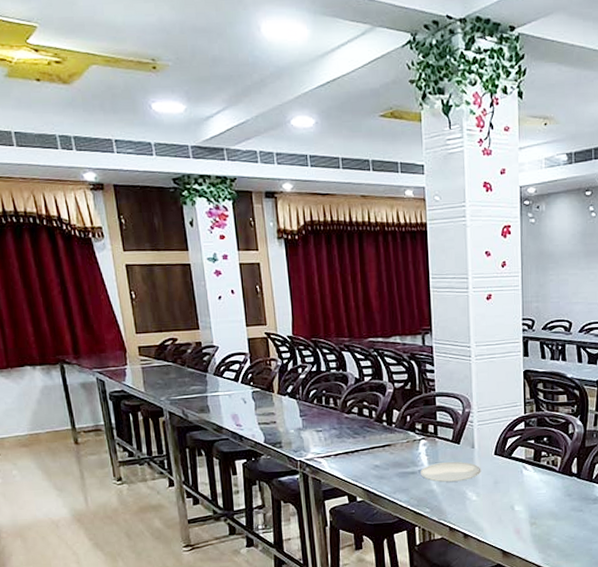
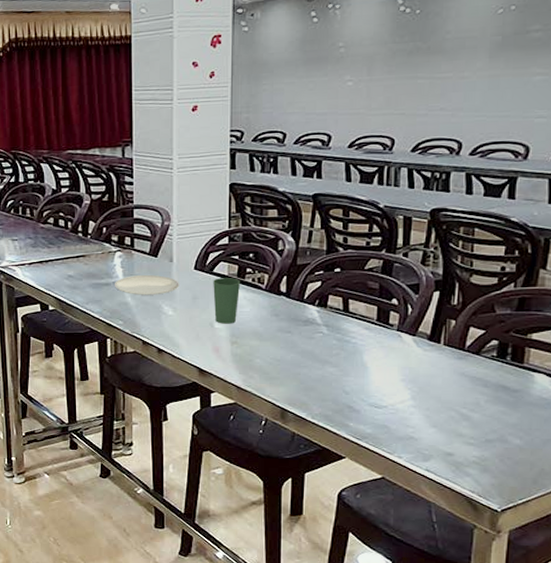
cup: none [512,461,536,506] -> present [213,278,240,324]

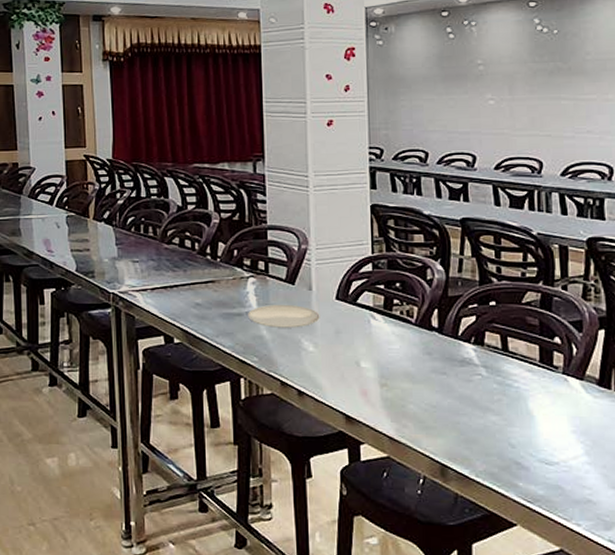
cup: present [213,278,240,324] -> none [357,310,387,363]

